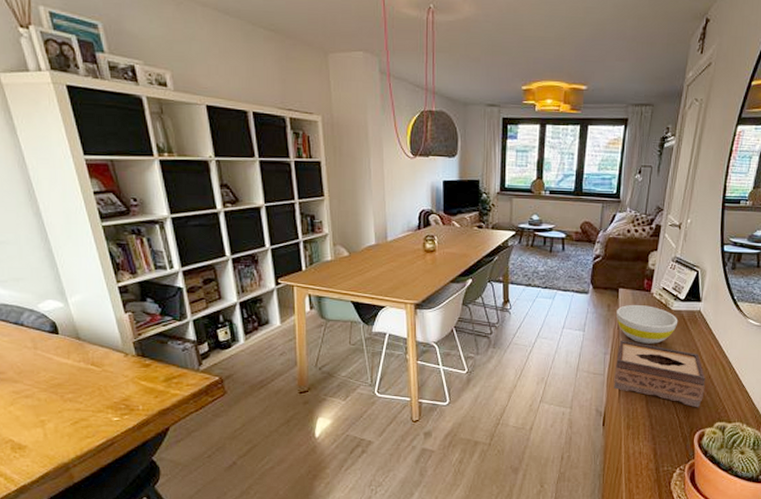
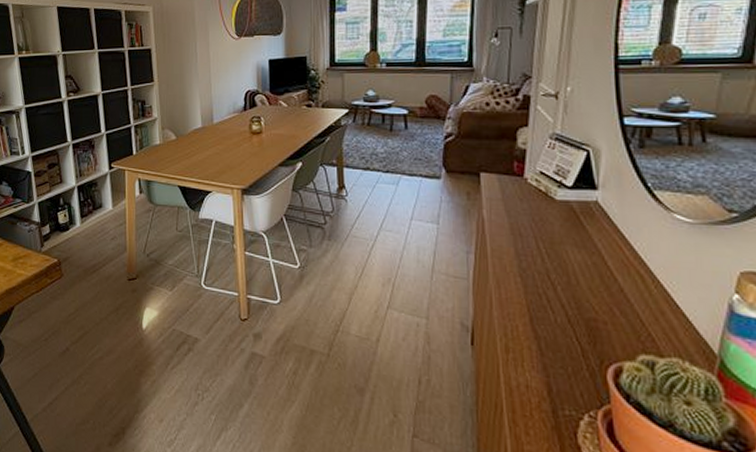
tissue box: present [614,340,706,408] -> none [482,236,616,332]
bowl: present [616,305,678,344] -> none [479,193,567,243]

